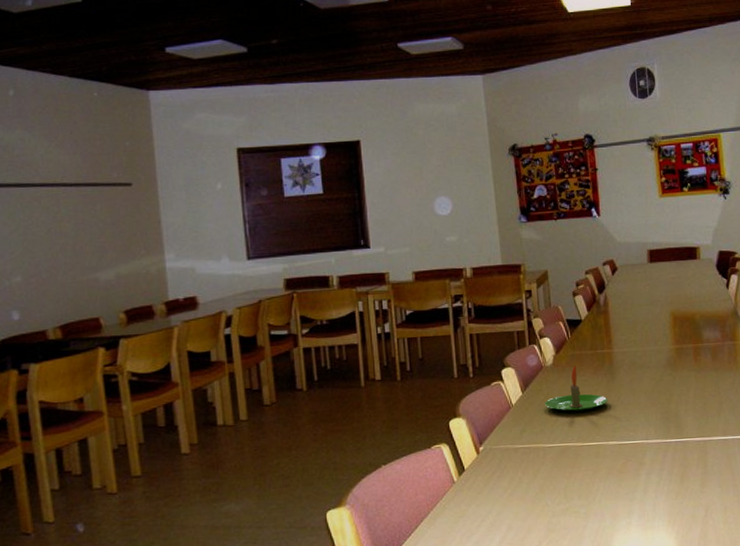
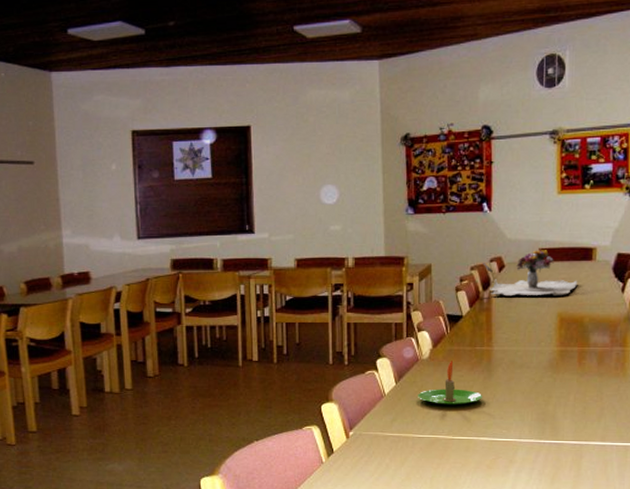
flower arrangement: none [596,251,686,298] -> present [483,250,578,296]

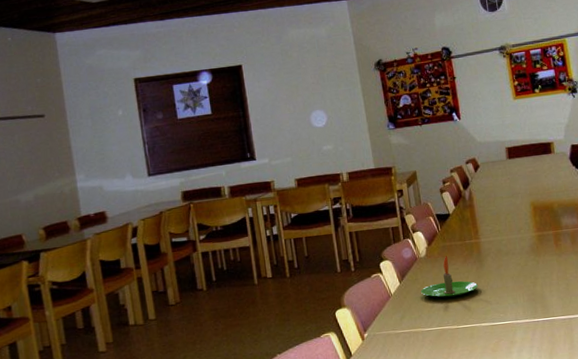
flower arrangement: present [483,250,578,296] -> none [460,148,543,193]

